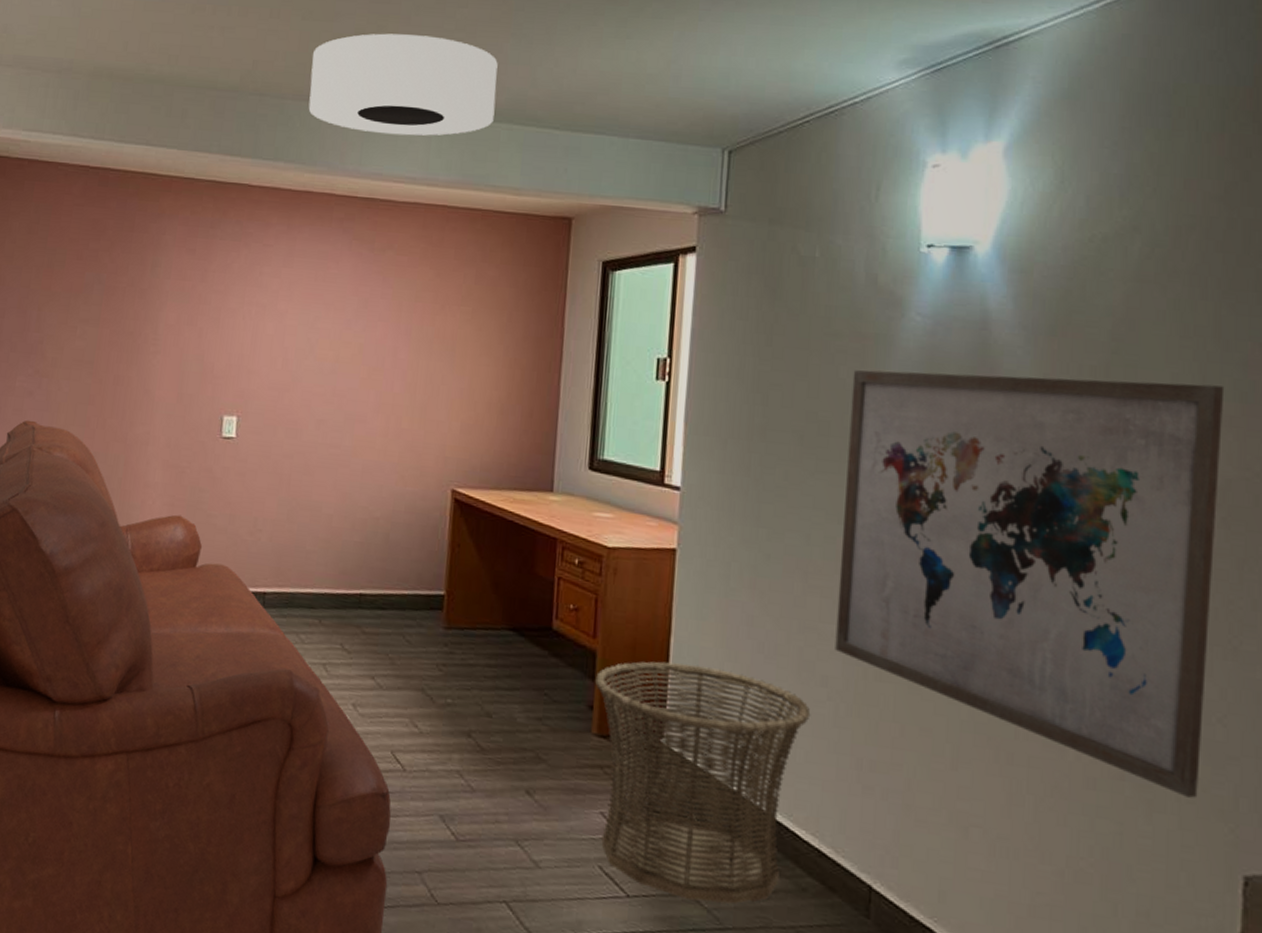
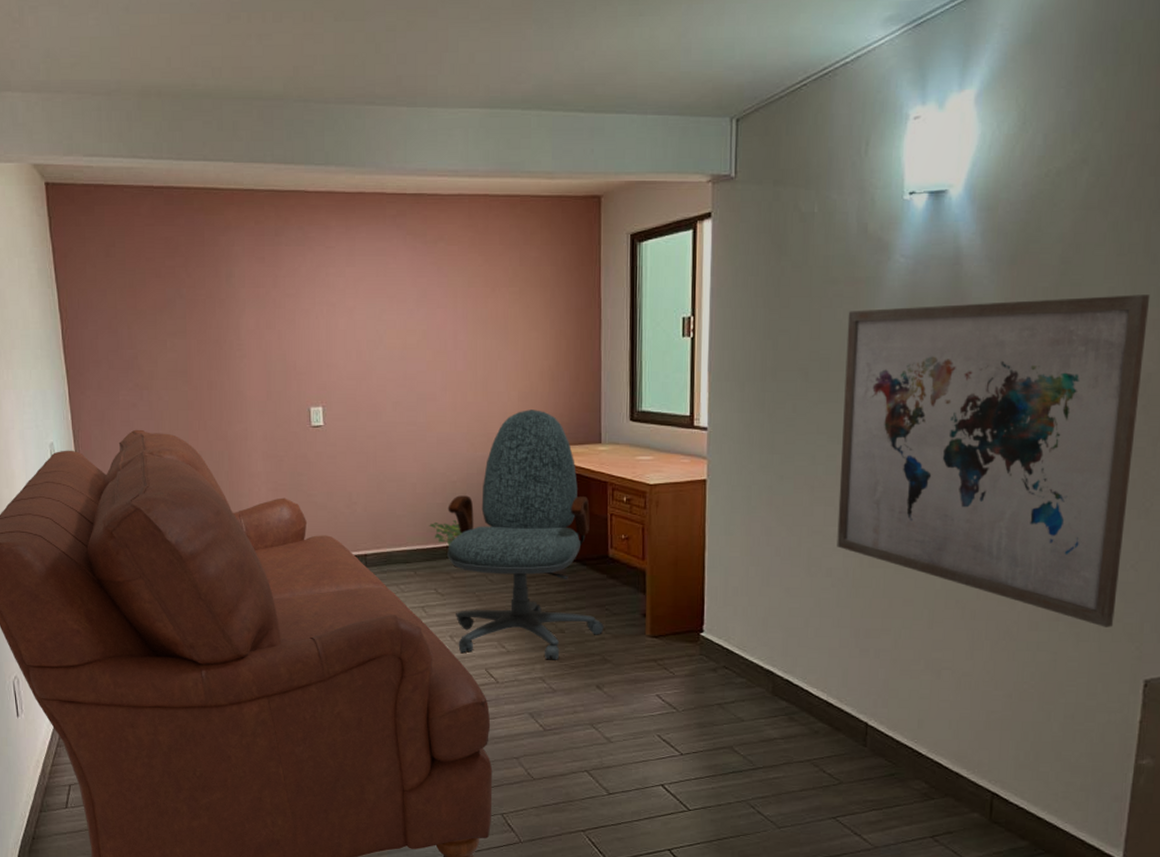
ceiling light: present [308,33,498,136] -> none [350,28,524,130]
potted plant: none [342,563,380,594] -> present [429,520,462,546]
office chair: none [360,444,541,751] -> present [447,410,604,660]
basket: present [594,660,811,905] -> none [645,571,819,751]

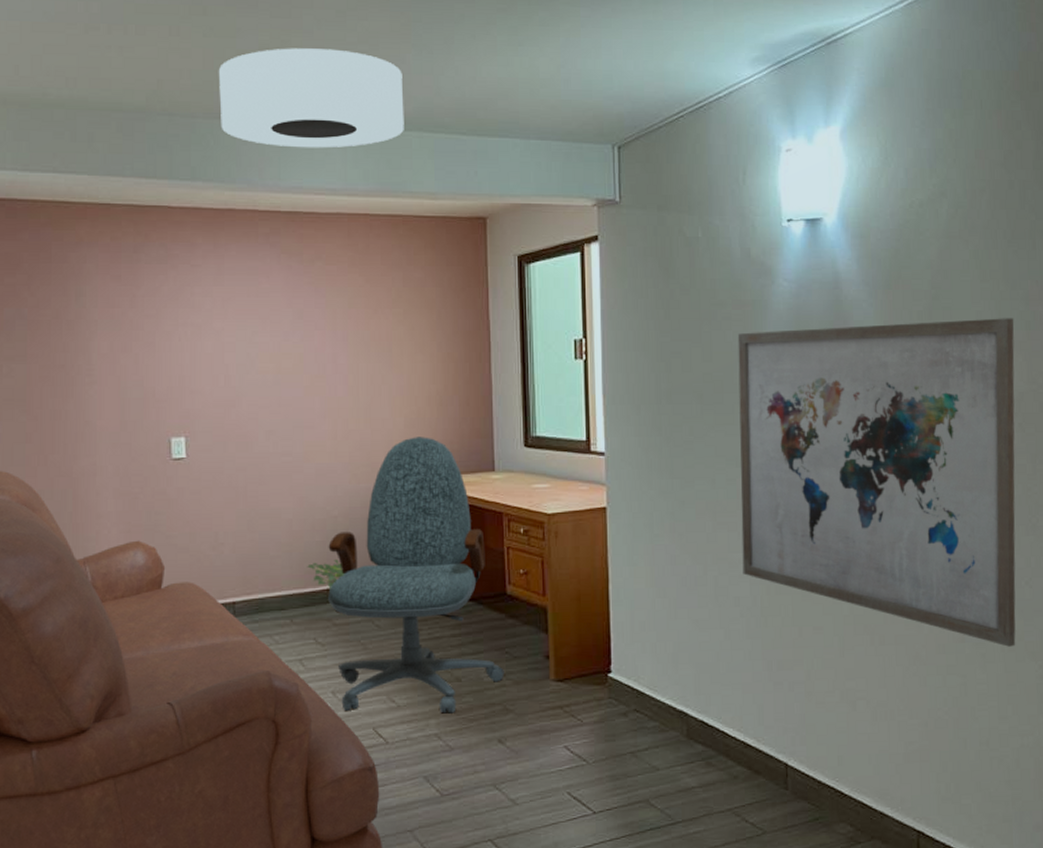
ceiling light: none [350,28,524,130] -> present [219,48,404,148]

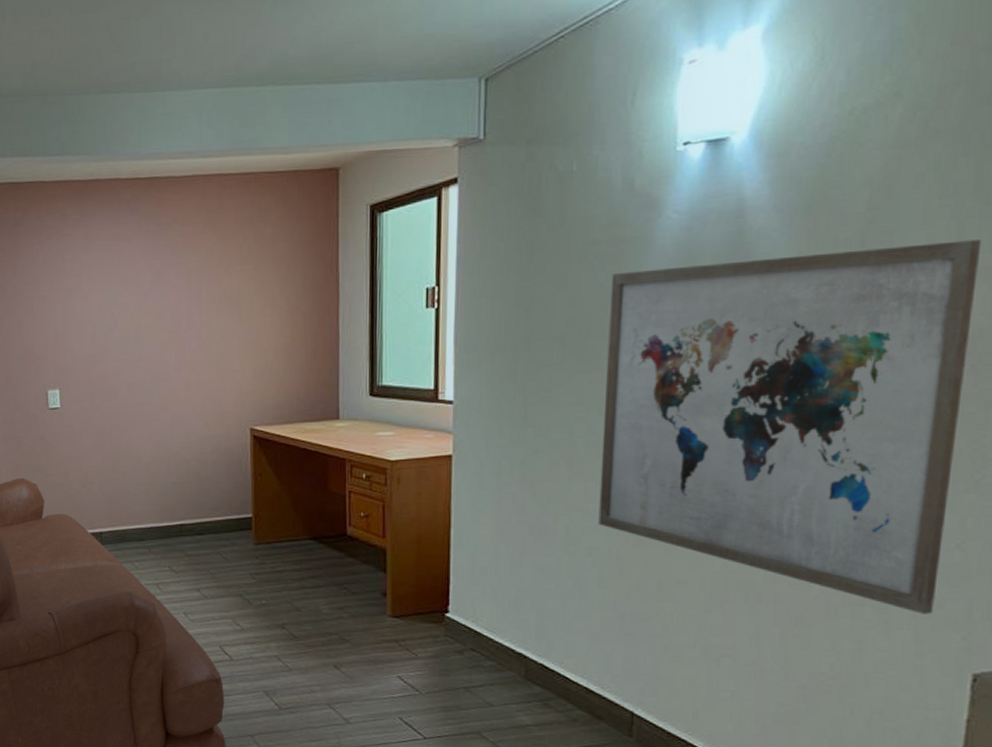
ceiling light: present [219,48,404,148] -> none [85,10,259,115]
potted plant: present [307,560,345,589] -> none [163,499,196,524]
office chair: present [328,437,504,714] -> none [181,387,342,639]

